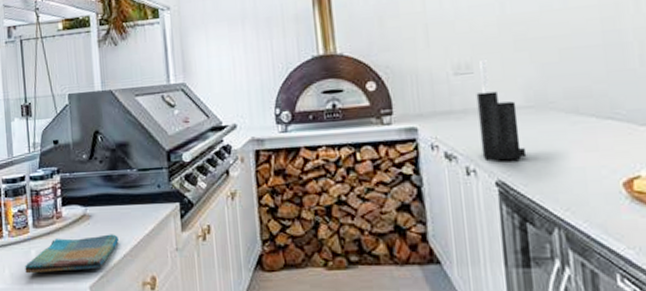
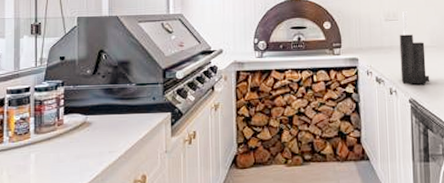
dish towel: present [25,234,119,274] -> none [23,139,115,175]

